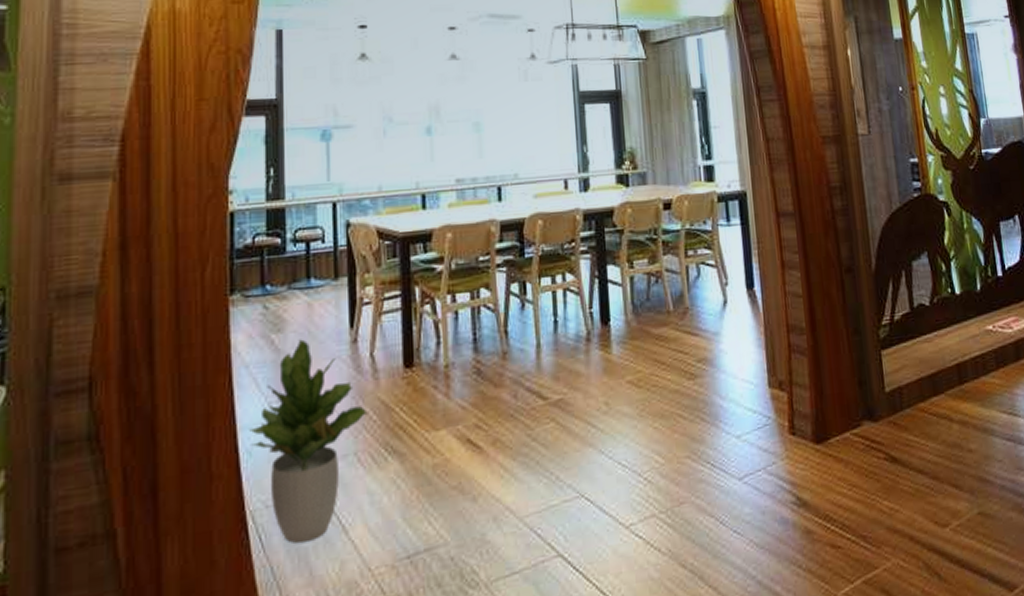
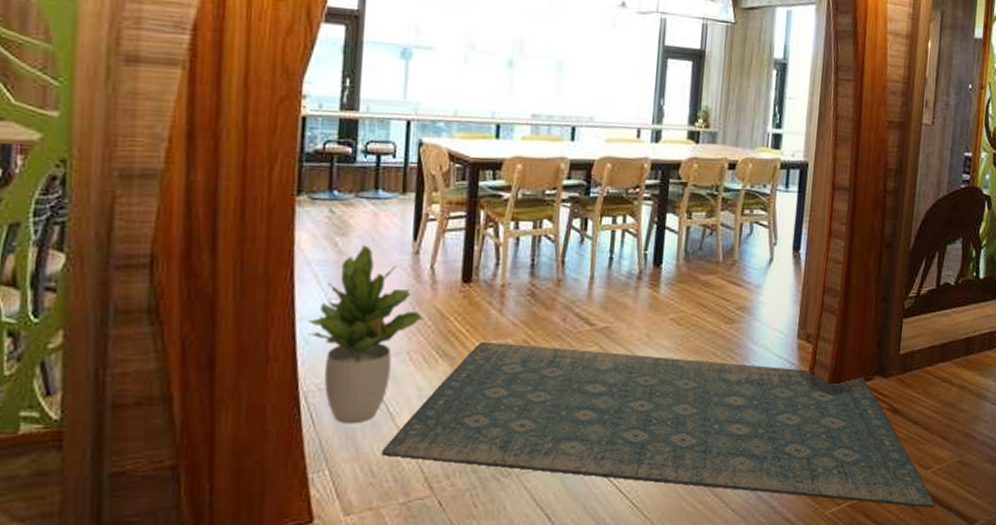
rug: none [337,422,964,578] -> present [381,341,935,508]

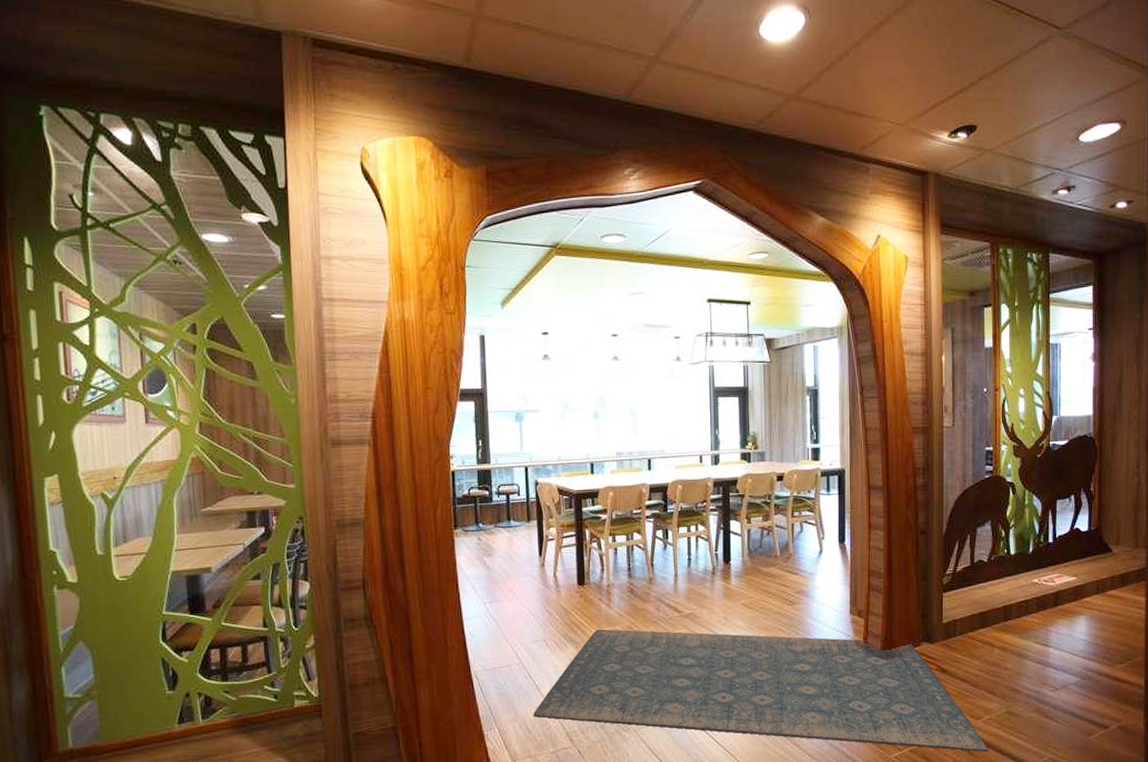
potted plant: present [308,245,424,424] -> none [471,562,553,695]

